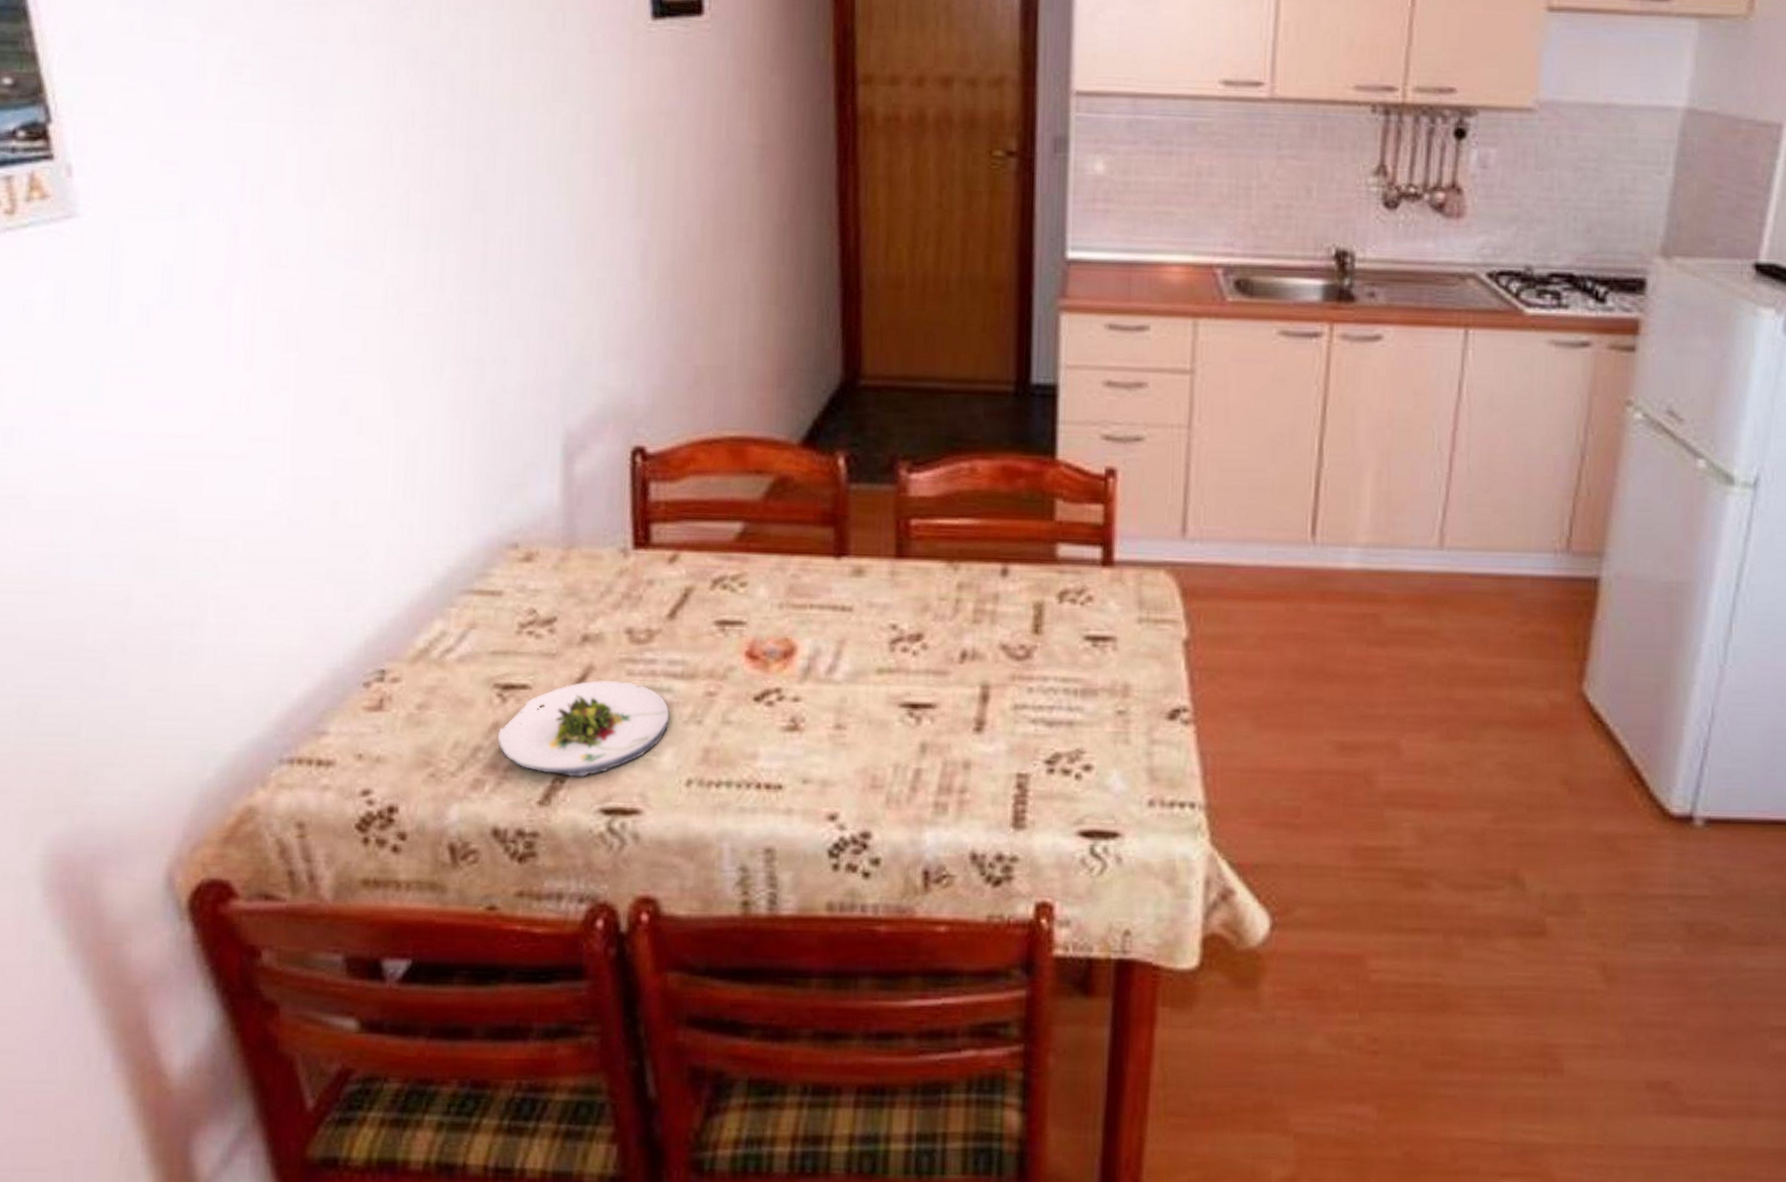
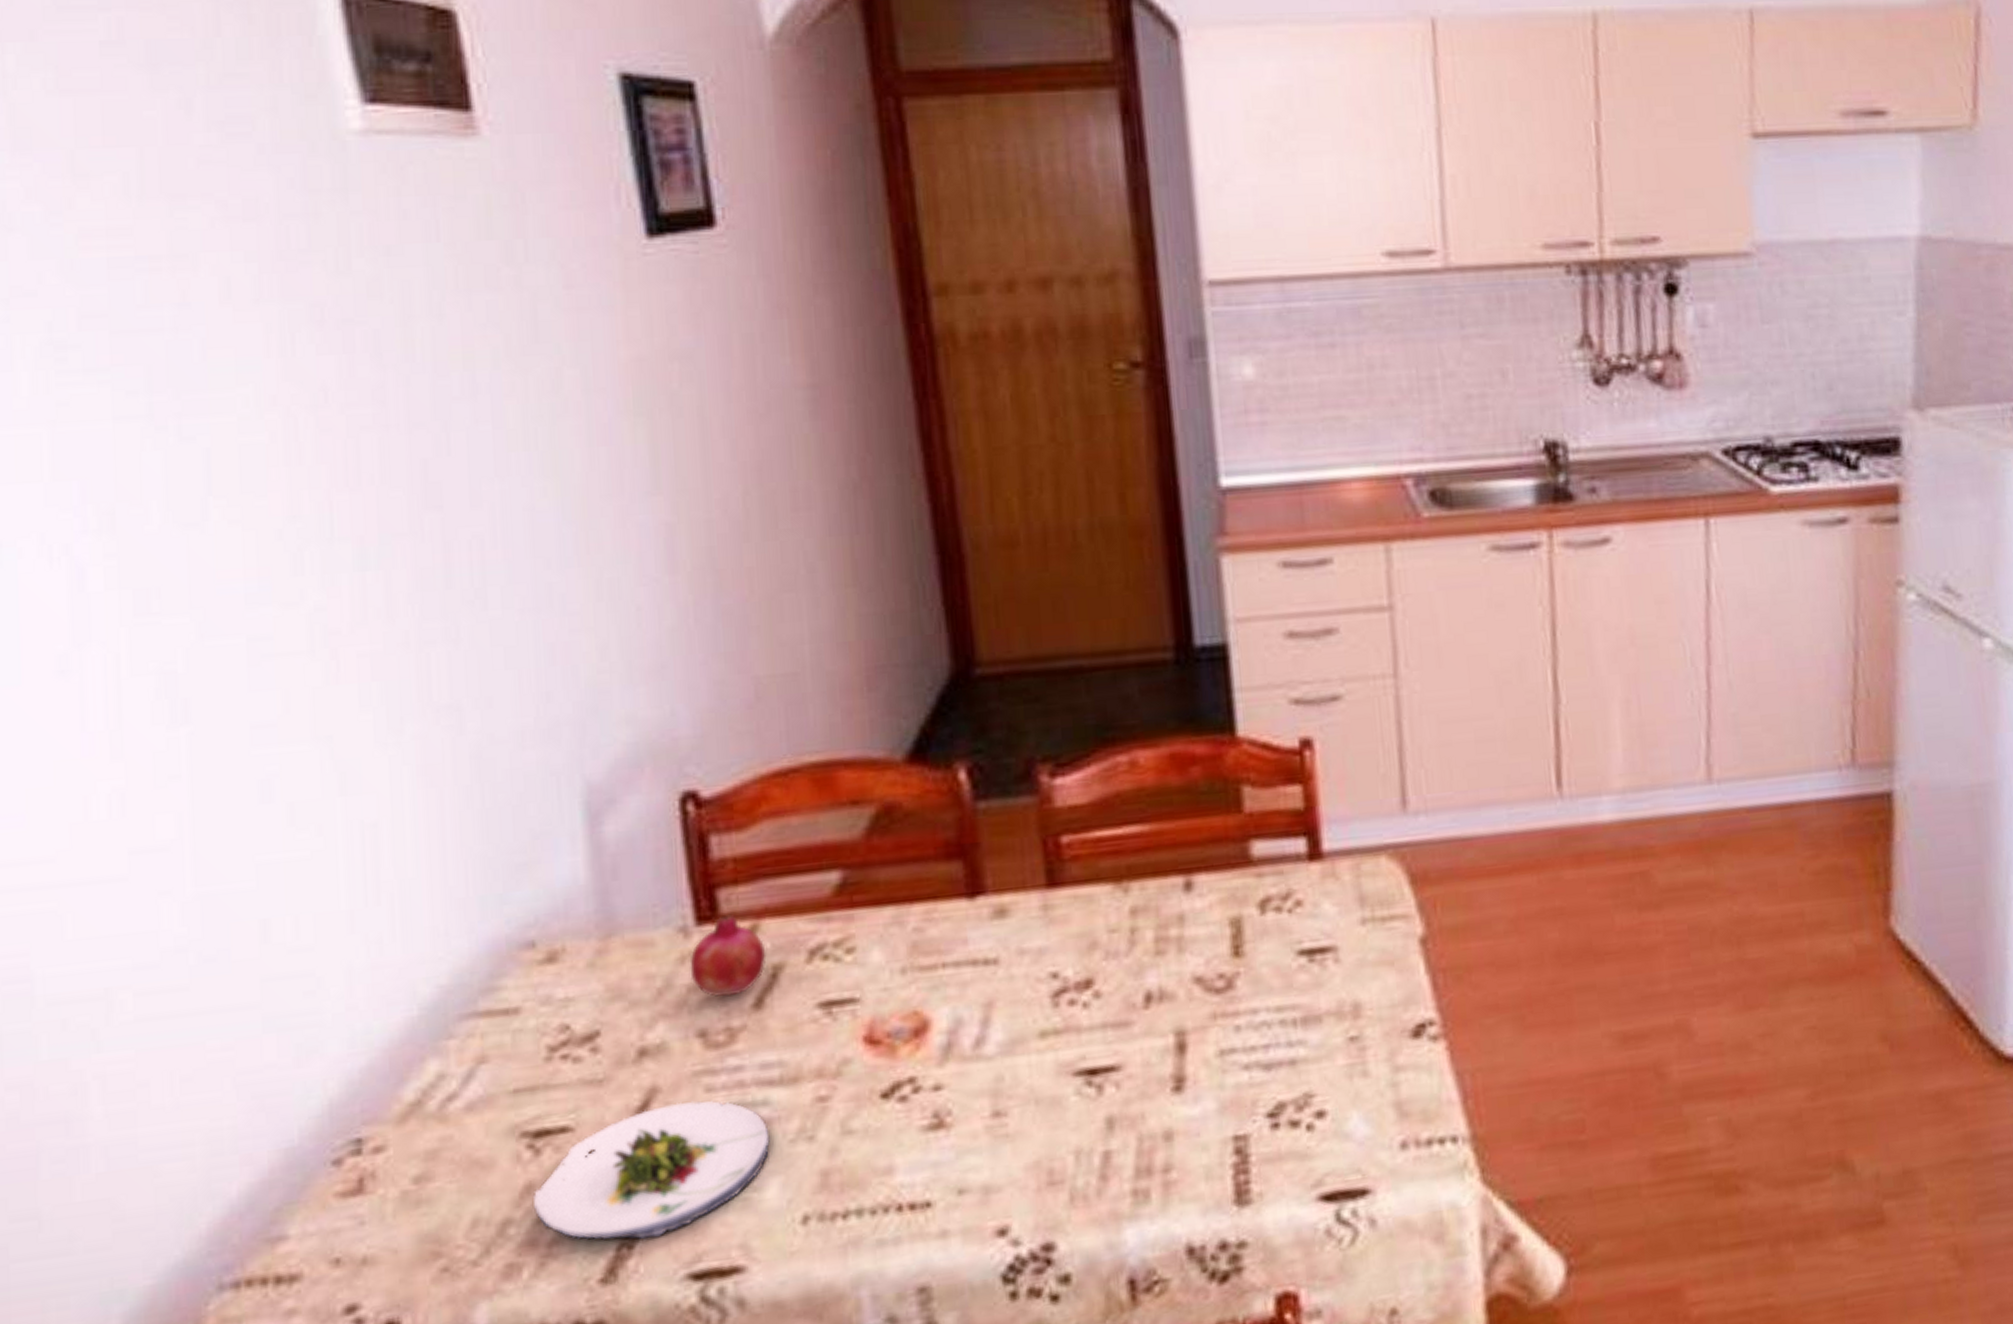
fruit: none [625,543,682,606] -> present [689,913,767,997]

